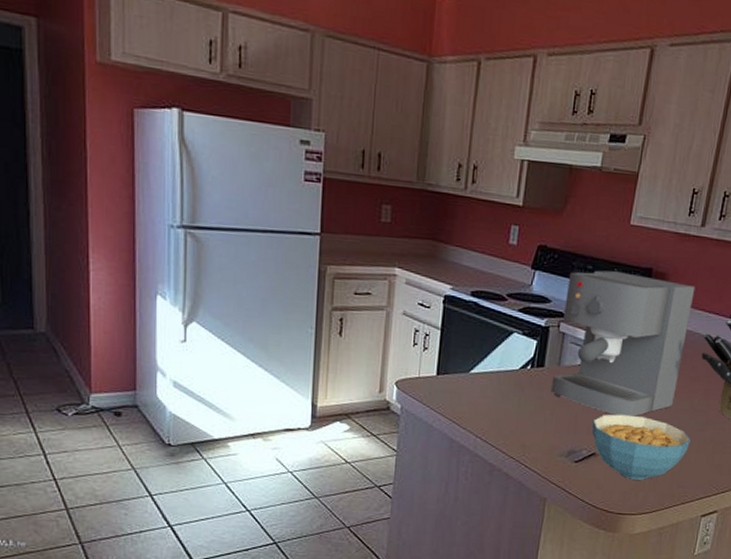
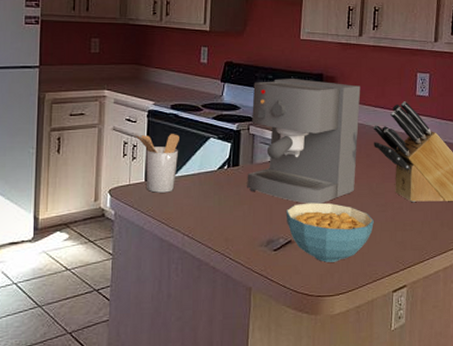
utensil holder: none [428,323,479,390] -> present [135,134,179,193]

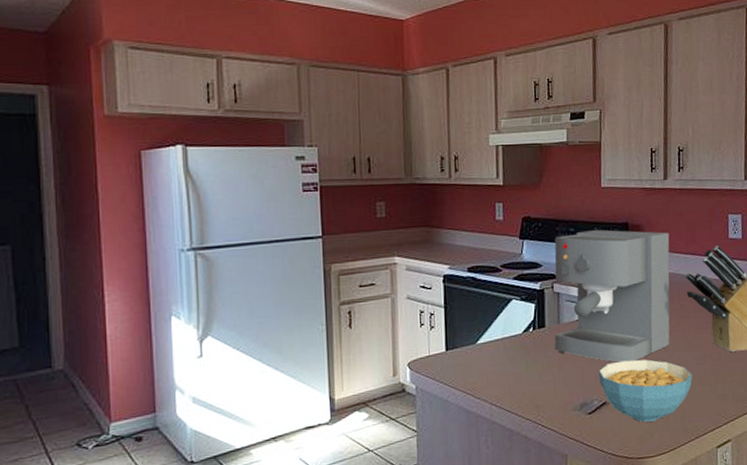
utensil holder: present [135,134,179,193] -> none [431,298,479,363]

